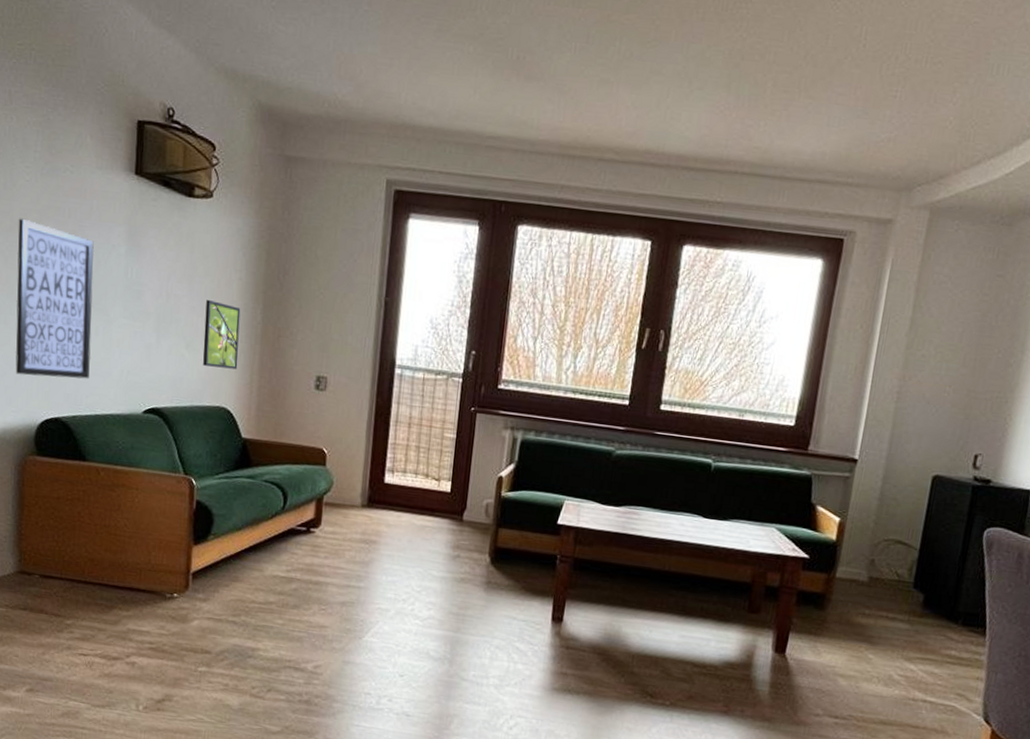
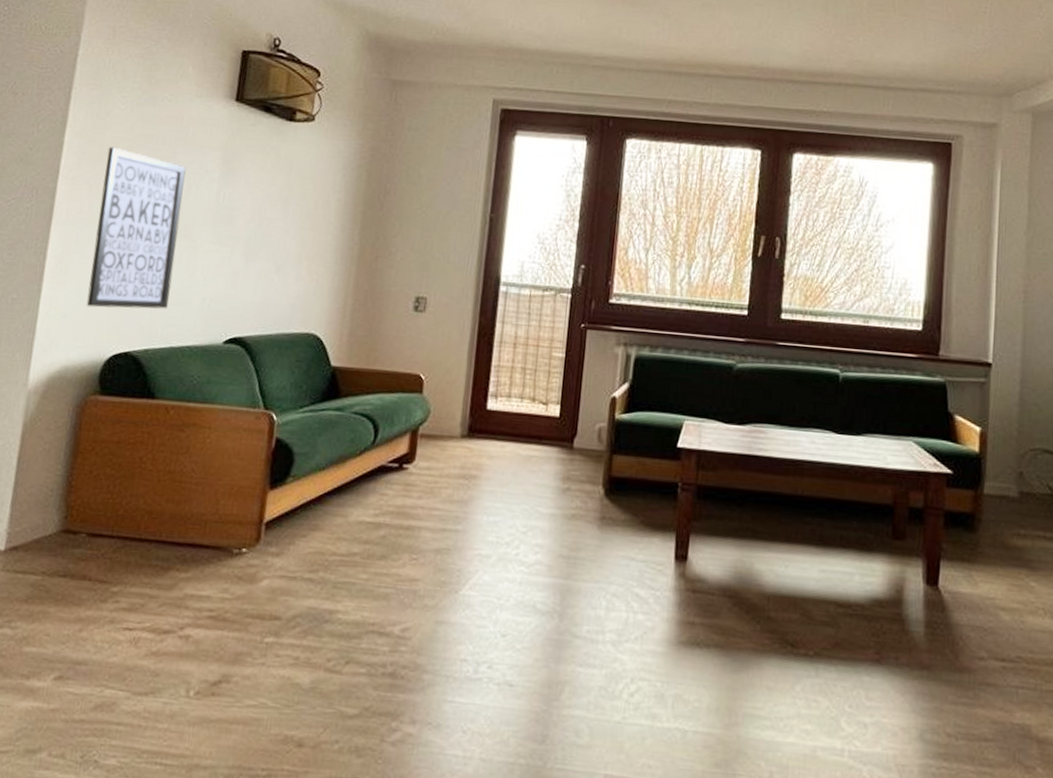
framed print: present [203,300,241,370] -> none [293,222,338,293]

